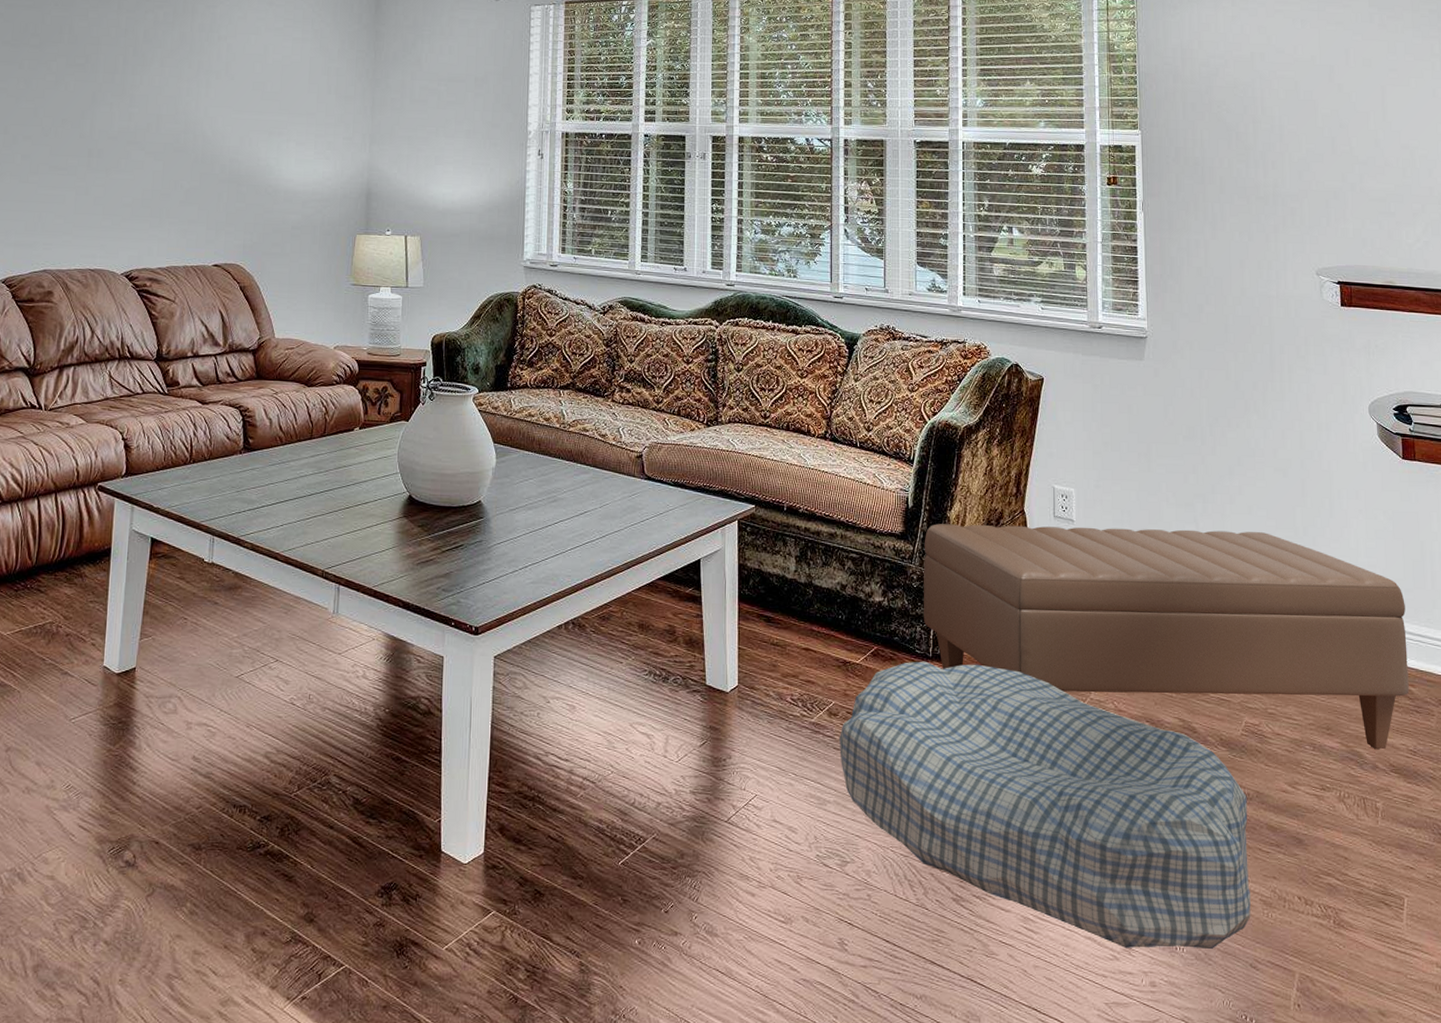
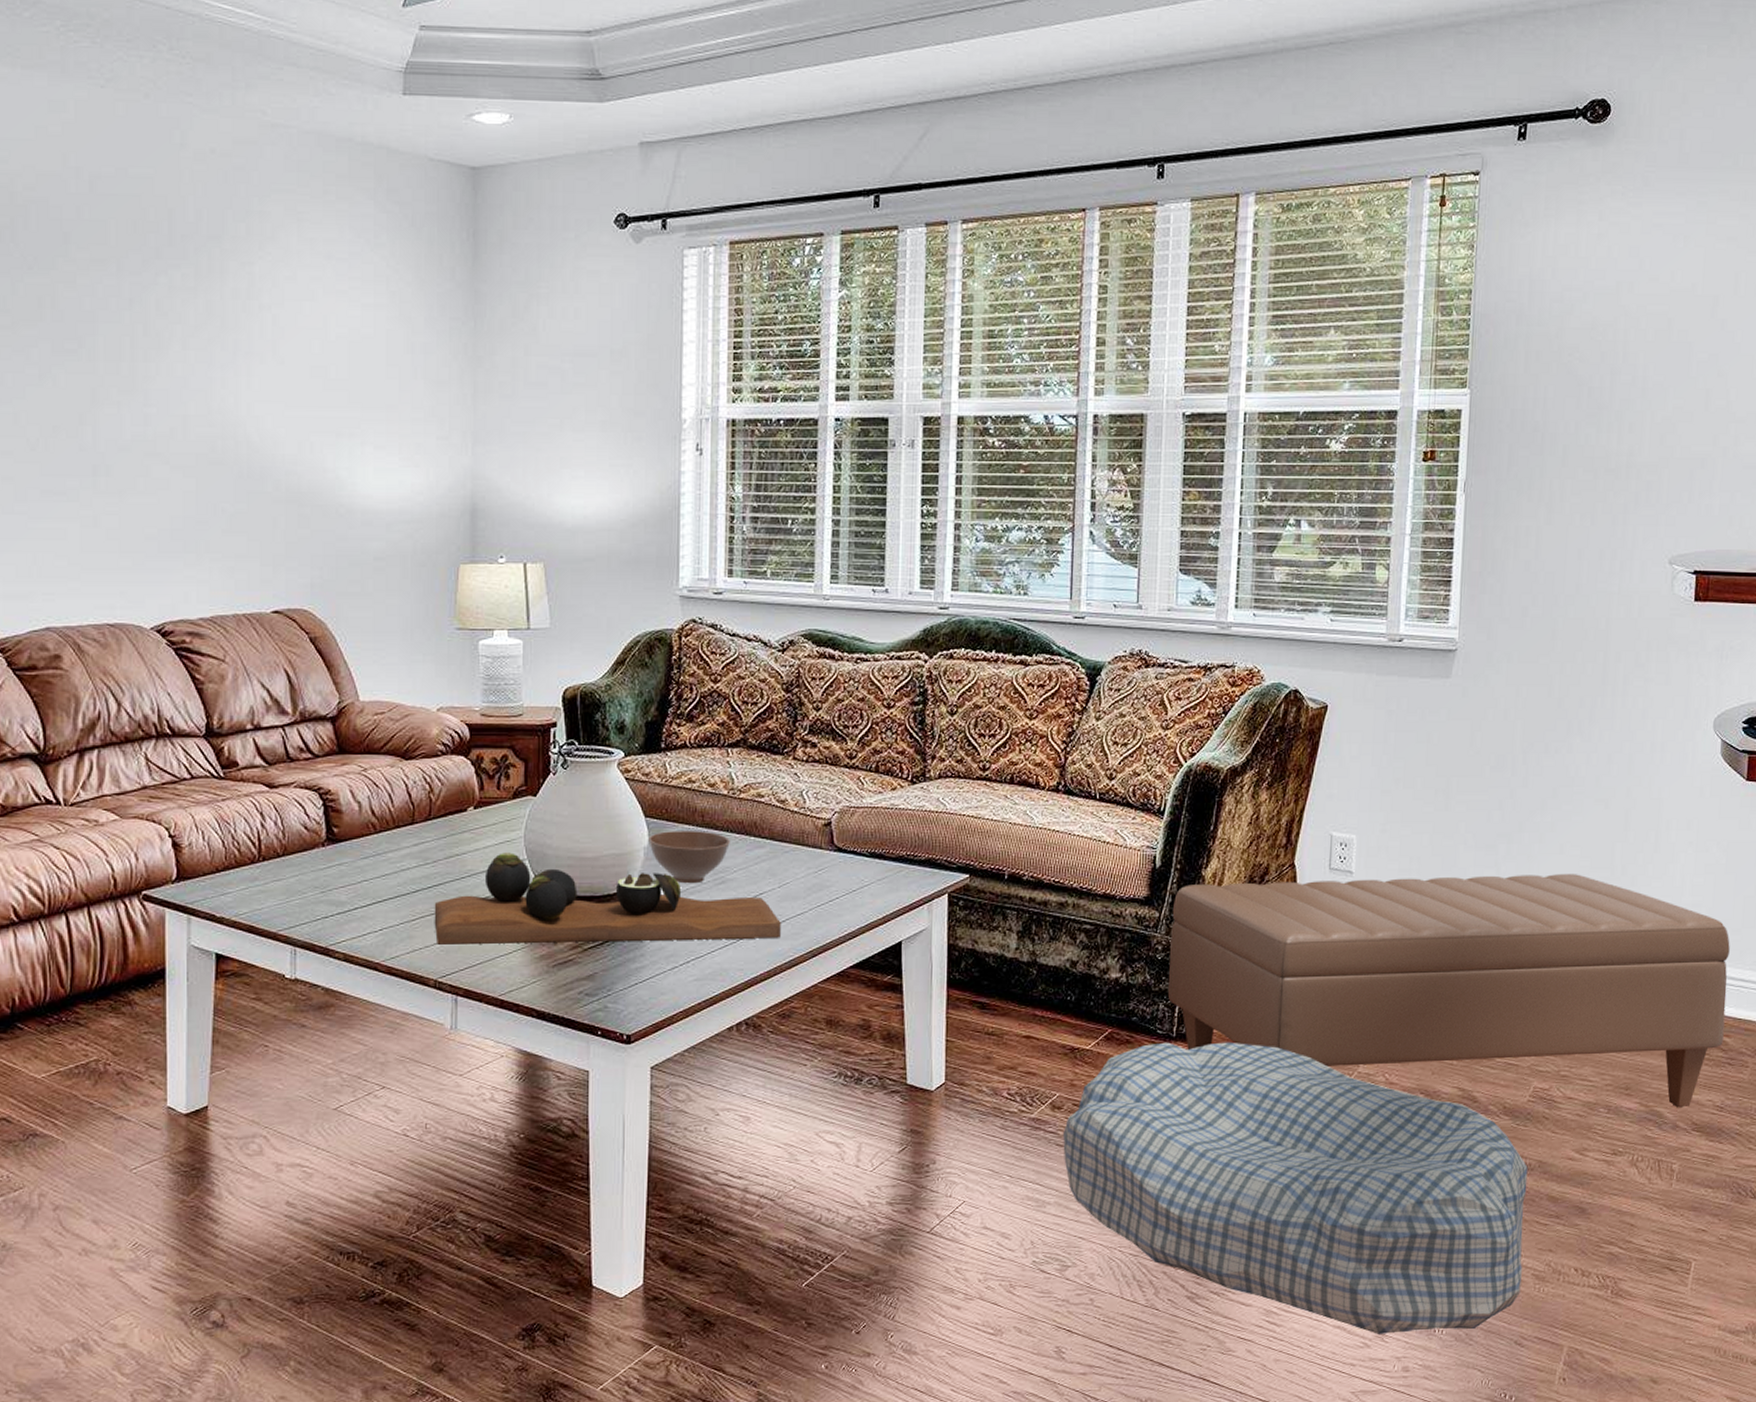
decorative tray: none [324,466,602,551] -> present [434,852,781,945]
bowl: none [496,455,561,501] -> present [648,831,730,884]

